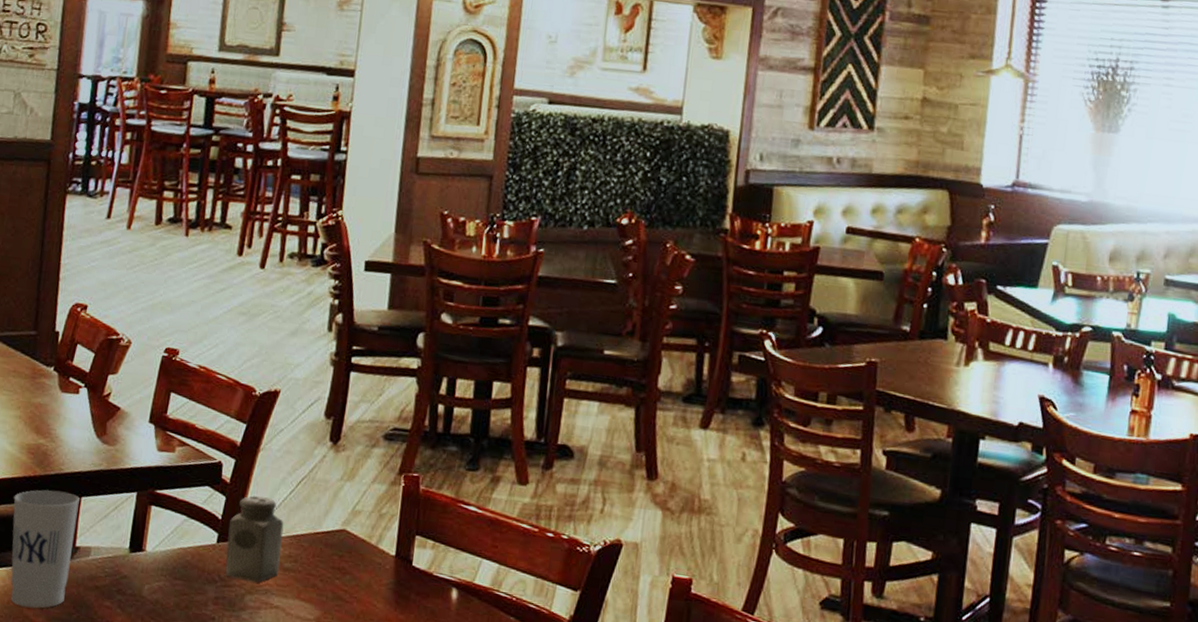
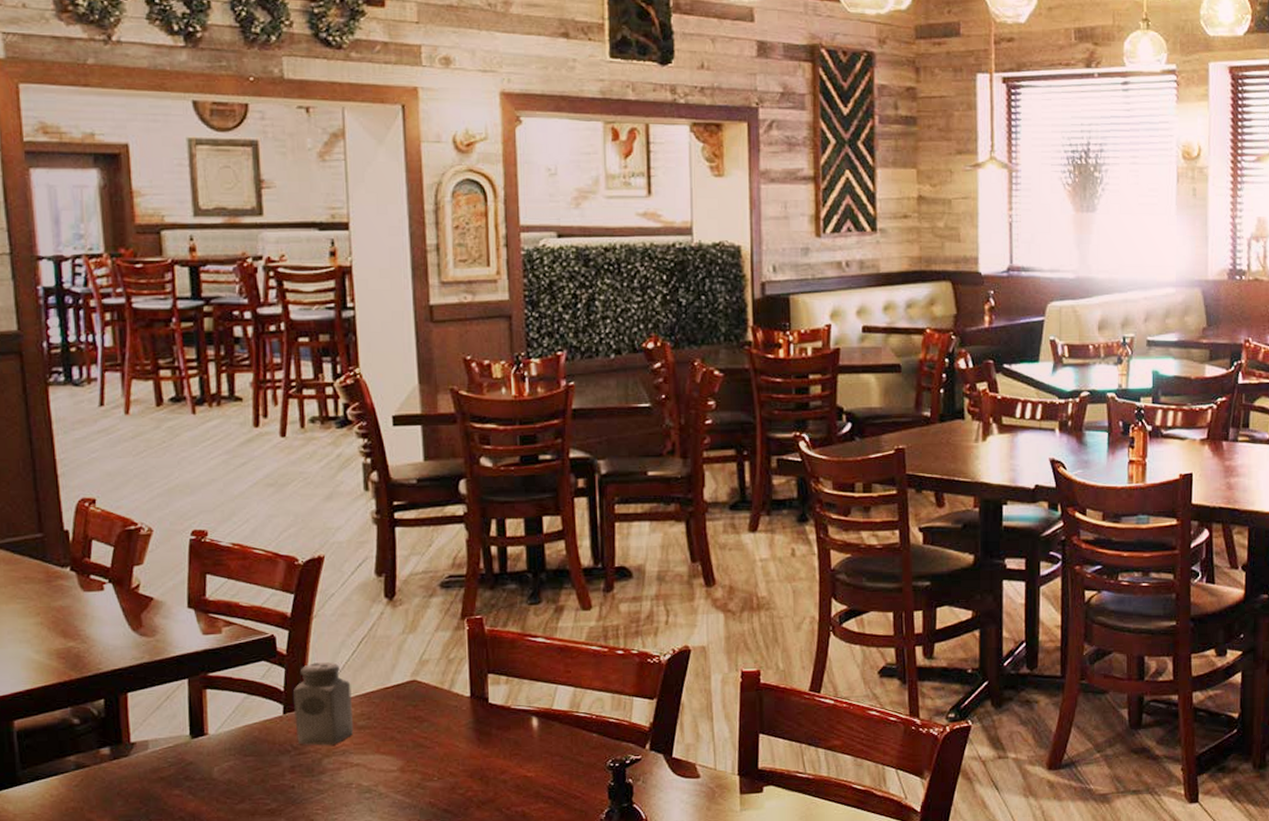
cup: present [10,490,80,608] -> none [51,690,129,811]

